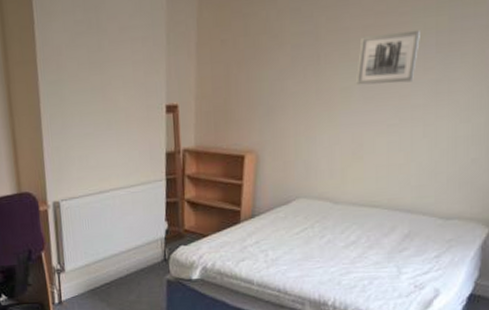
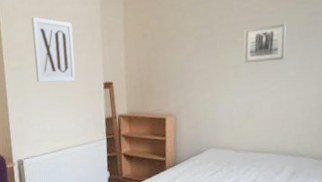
wall art: none [74,12,130,103] -> present [31,17,76,83]

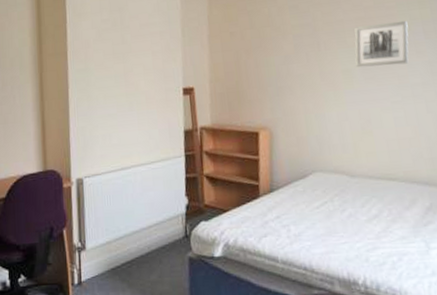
wall art: present [31,17,76,83] -> none [101,13,150,87]

